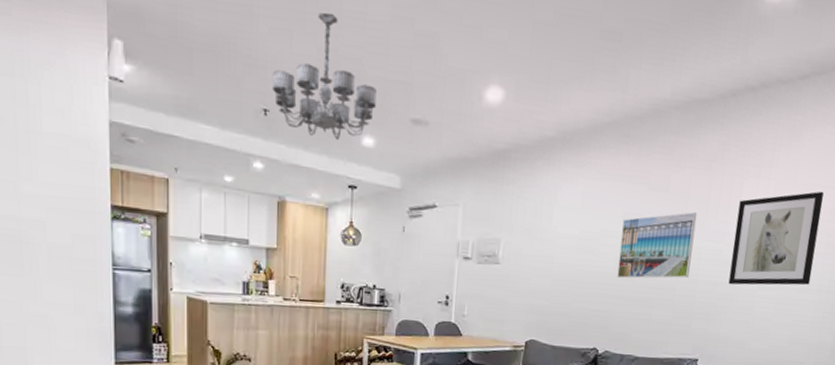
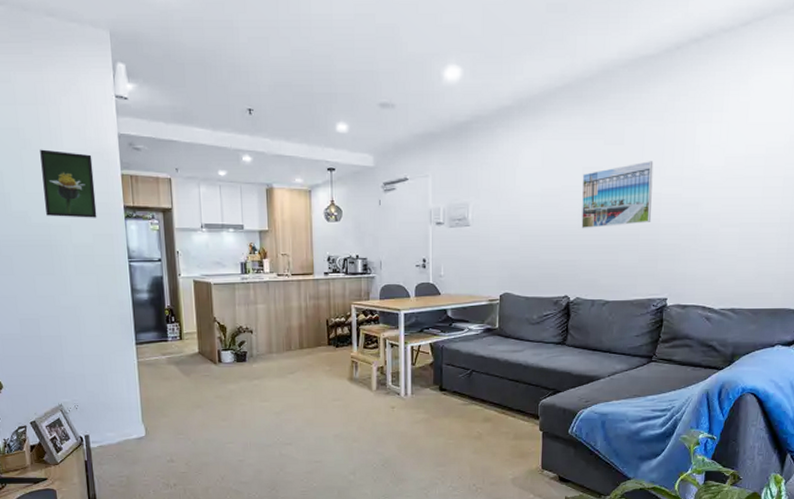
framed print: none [14,129,79,216] -> present [40,149,97,218]
chandelier: present [271,12,377,141] -> none [253,18,346,130]
wall art: present [728,191,824,286] -> none [690,128,777,226]

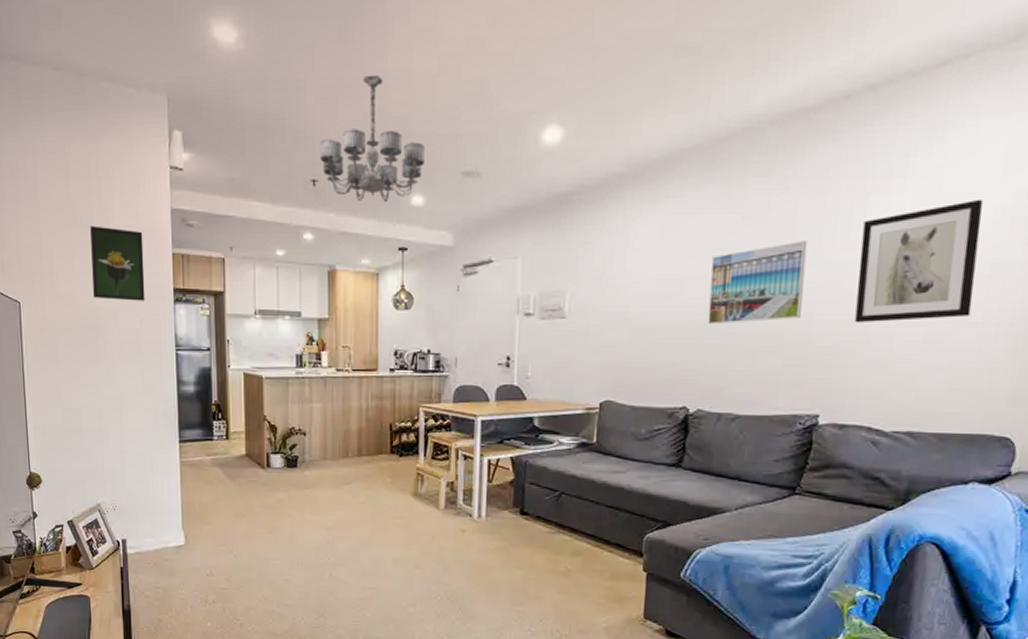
chandelier: none [253,18,346,130] -> present [319,74,425,203]
wall art: none [690,128,777,226] -> present [855,199,983,323]

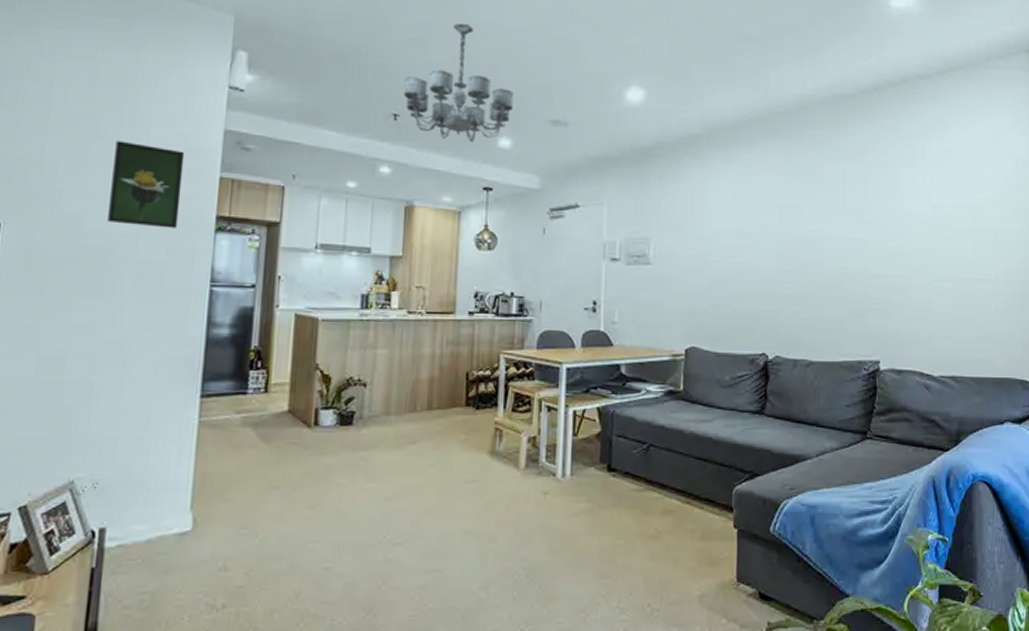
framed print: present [708,241,808,325] -> none [779,204,857,276]
wall art: present [855,199,983,323] -> none [898,178,985,278]

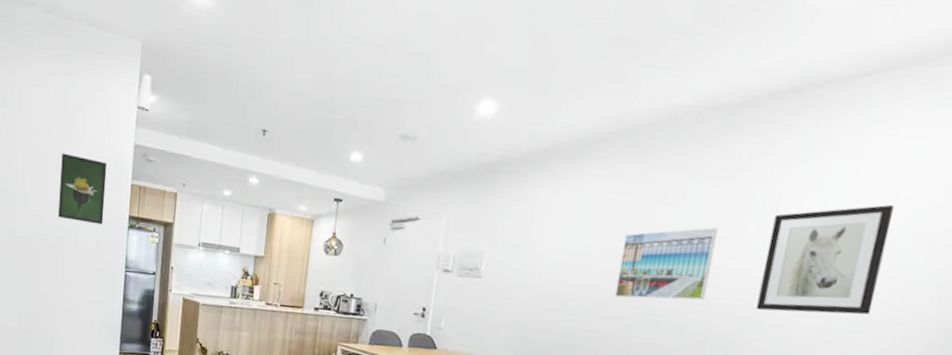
chandelier: present [403,23,513,143] -> none [271,39,368,157]
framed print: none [779,204,857,276] -> present [614,227,719,301]
wall art: none [898,178,985,278] -> present [756,204,894,315]

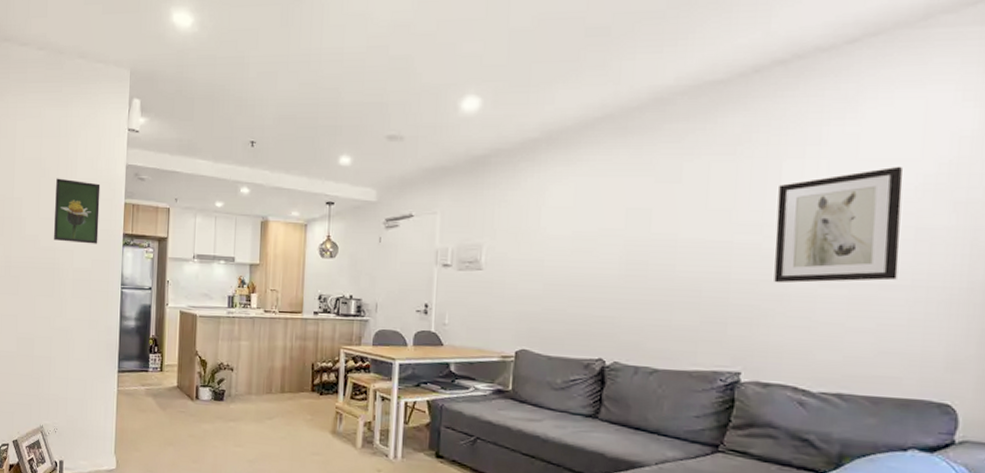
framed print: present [614,227,719,301] -> none [623,203,722,281]

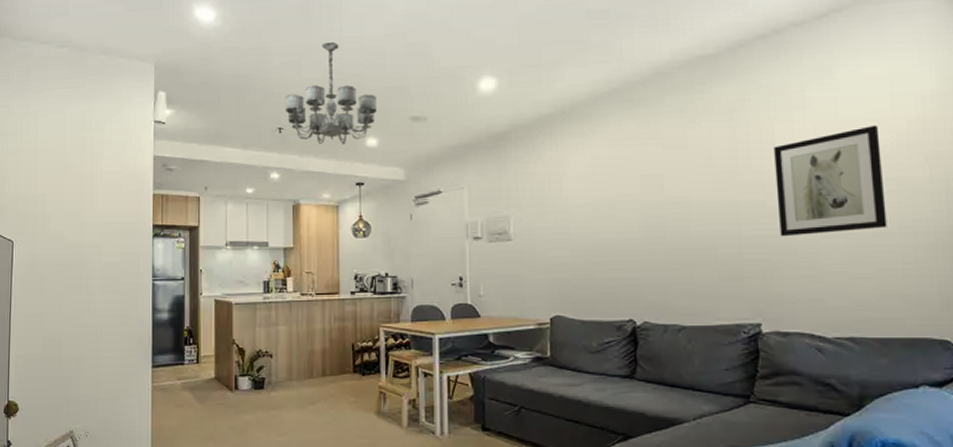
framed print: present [54,178,101,244] -> none [80,172,128,237]
chandelier: none [258,52,353,162] -> present [285,41,377,145]

